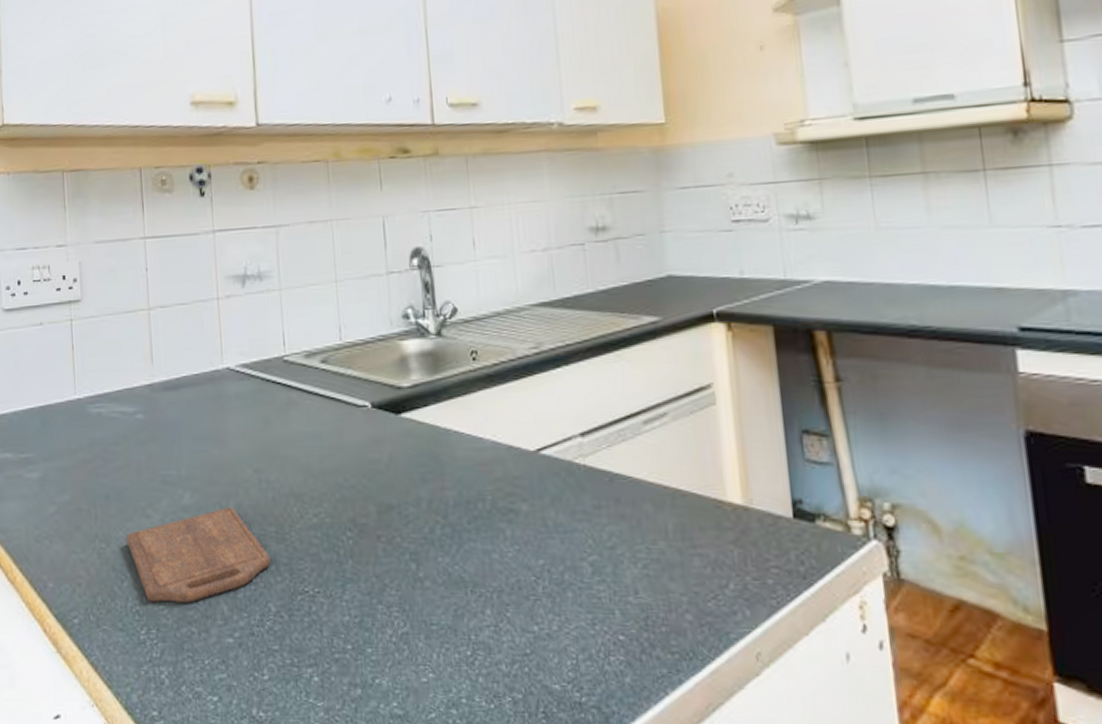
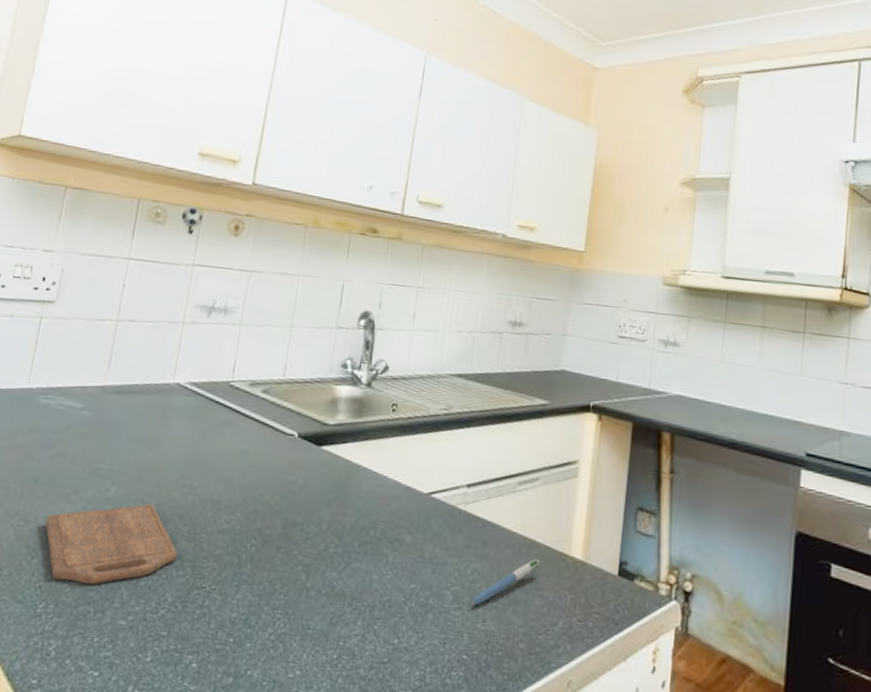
pen: none [615,511,690,576] -> present [471,559,540,606]

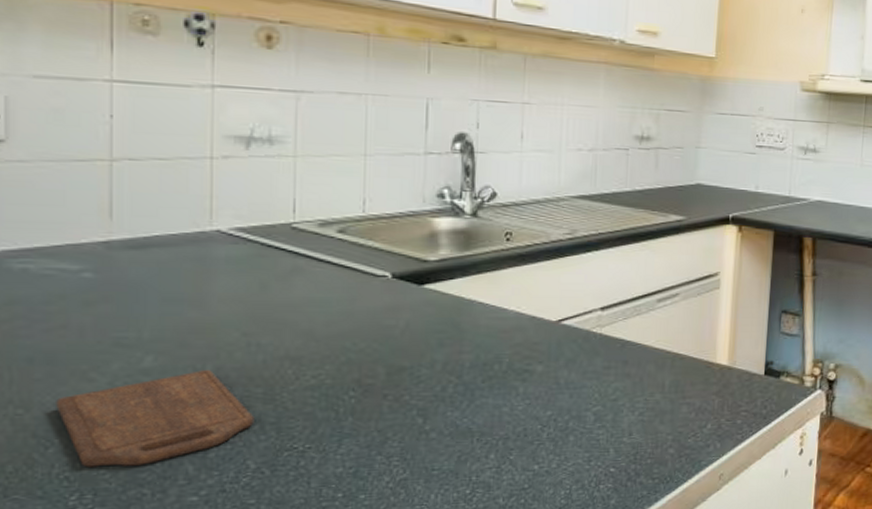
pen: present [471,559,540,606] -> none [615,370,684,422]

